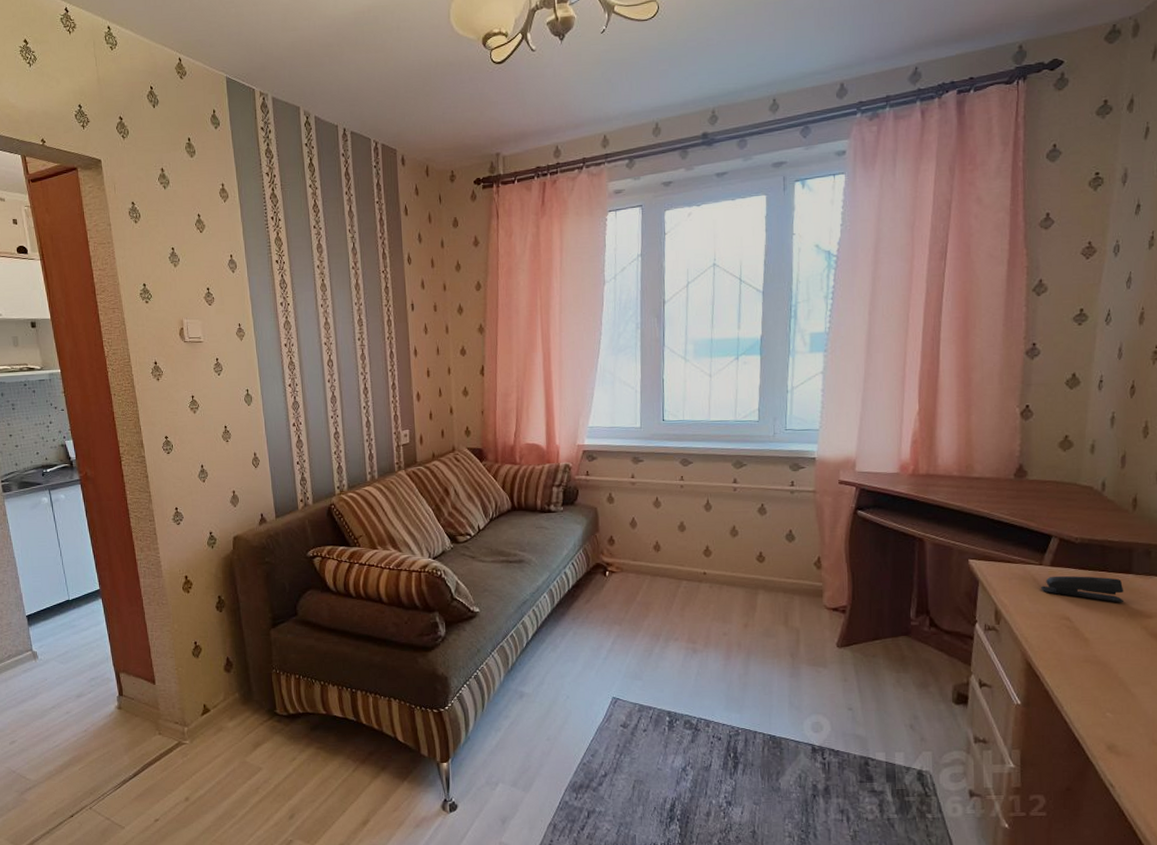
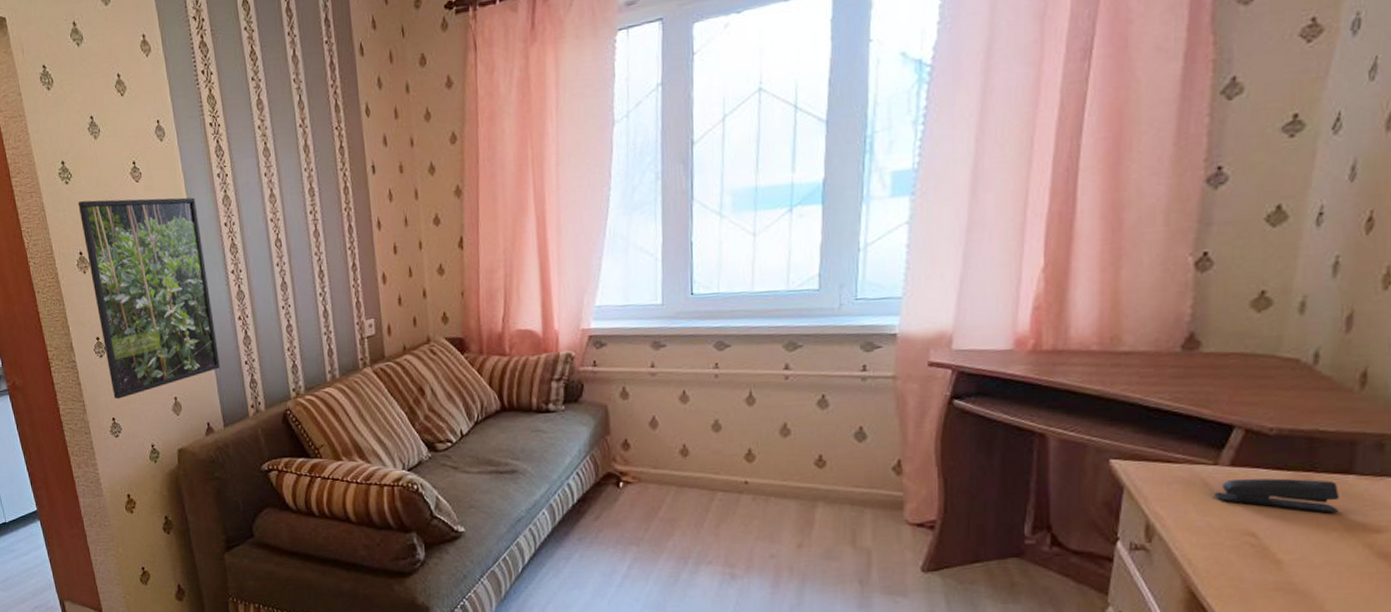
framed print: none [155,318,275,491] -> present [77,197,220,400]

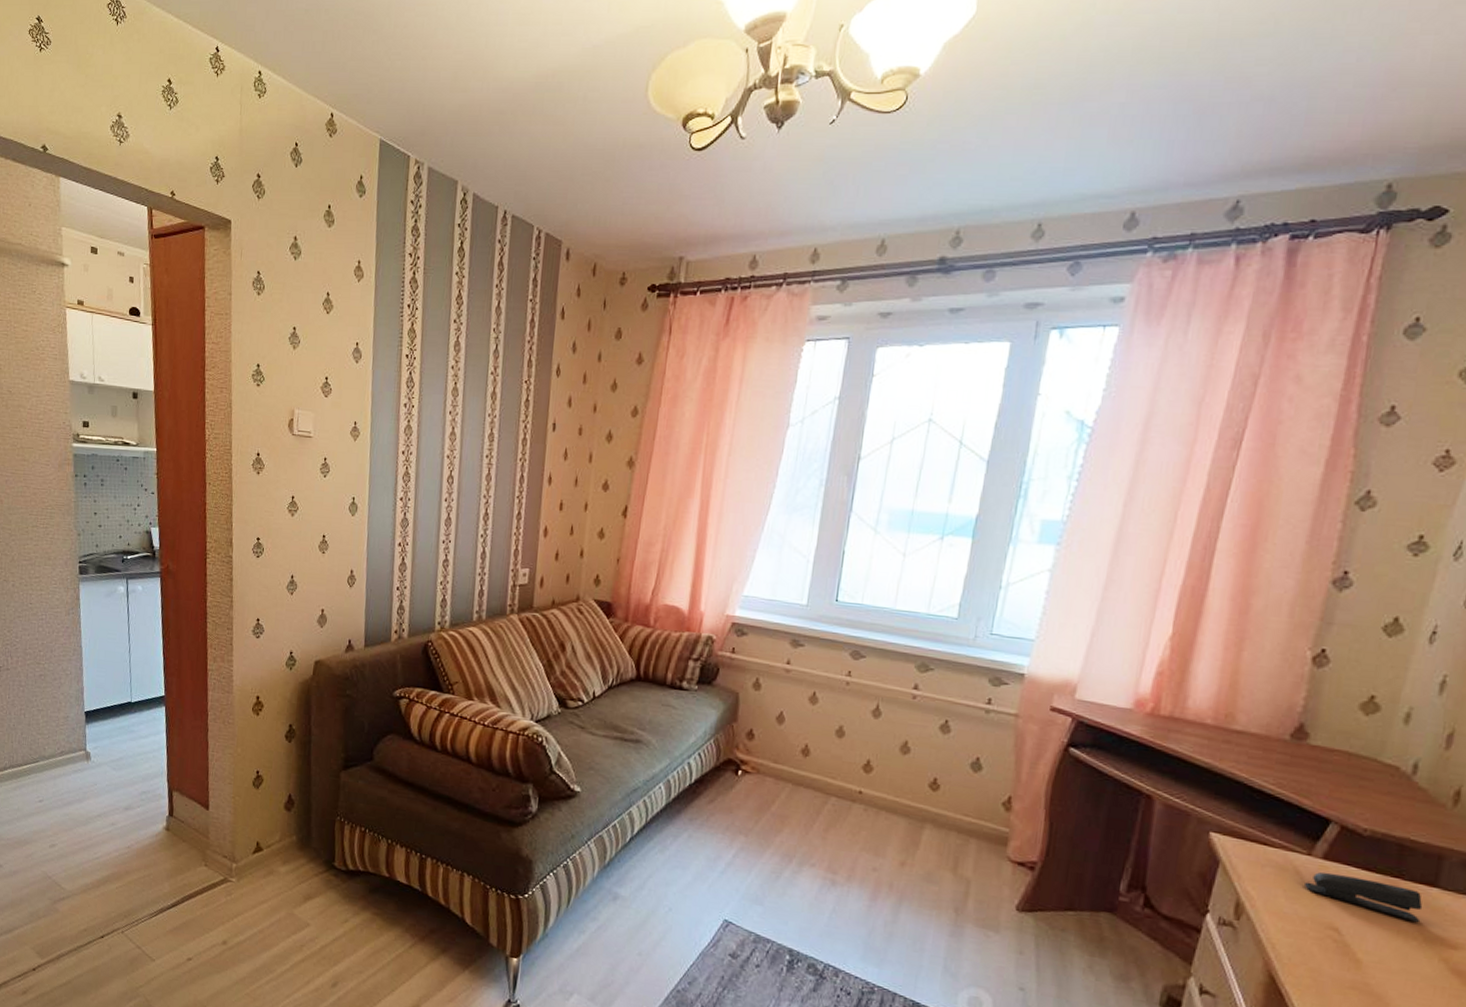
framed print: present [77,197,220,400] -> none [262,405,379,602]

